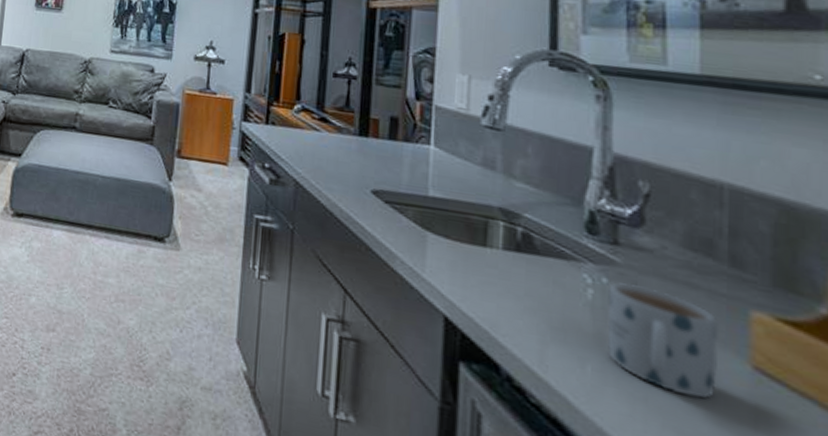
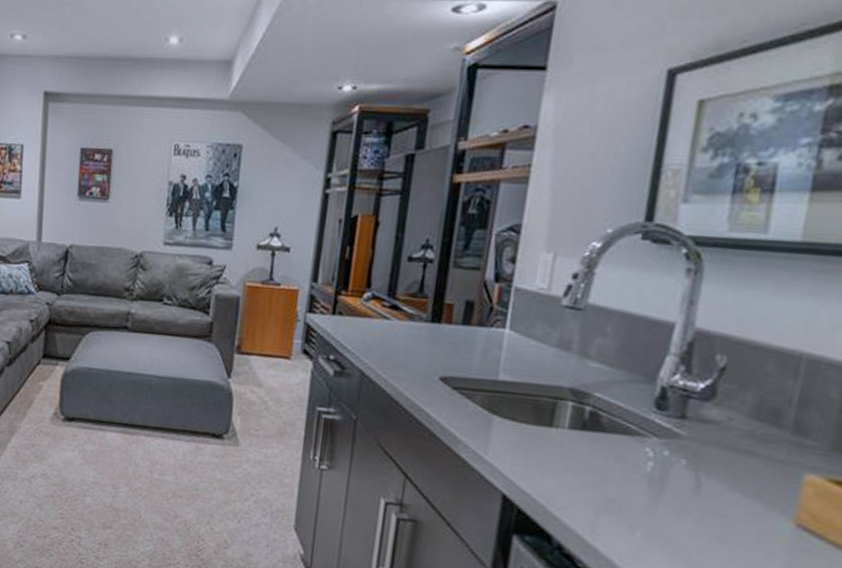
mug: present [606,282,718,399] -> none [658,454,771,555]

